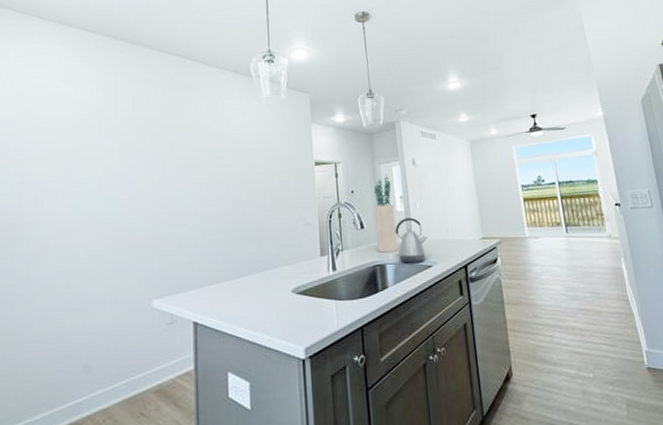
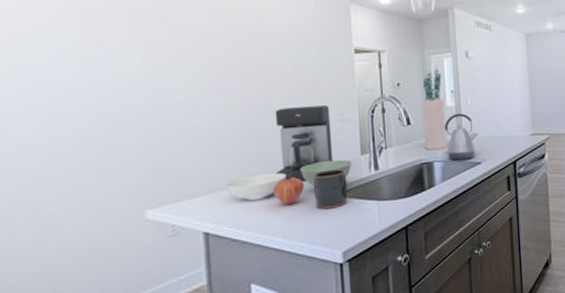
bowl: none [211,271,259,296] -> present [226,172,287,201]
fruit: none [247,272,274,300] -> present [272,174,305,205]
coffee maker: none [250,211,298,279] -> present [274,105,334,181]
bowl: none [269,260,313,285] -> present [299,159,352,187]
mug: none [280,269,310,307] -> present [312,168,348,210]

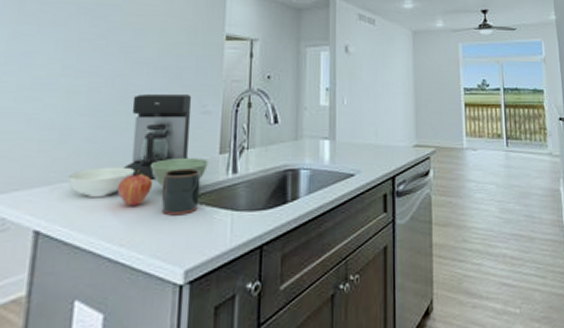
vase: present [422,66,447,151] -> none [292,60,318,156]
kettle: present [444,113,479,161] -> none [313,115,354,171]

